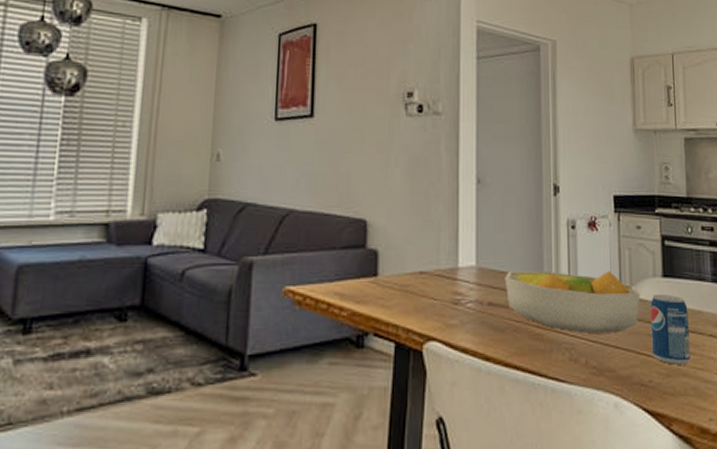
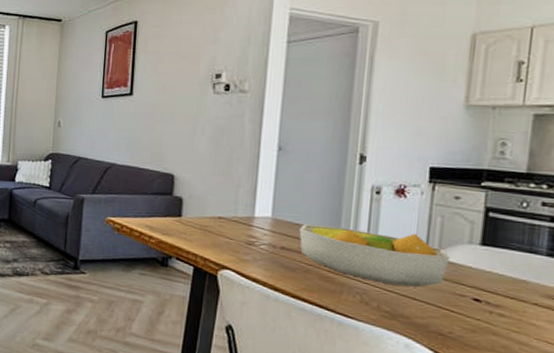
beverage can: present [650,295,690,365] -> none [456,260,509,325]

